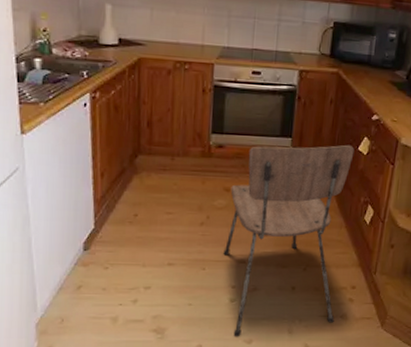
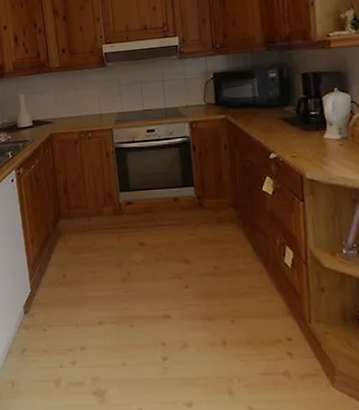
dining chair: present [223,144,355,337] -> none [145,186,276,400]

